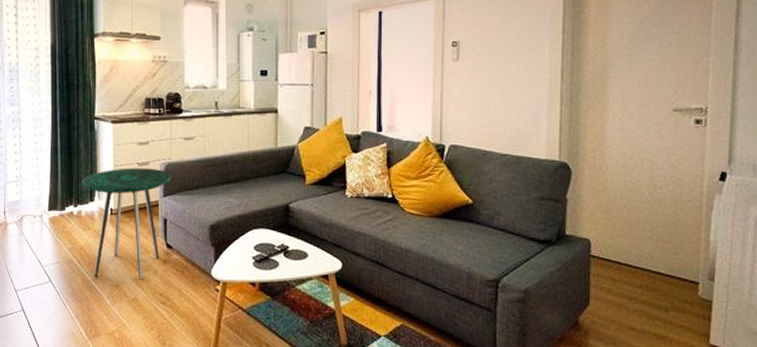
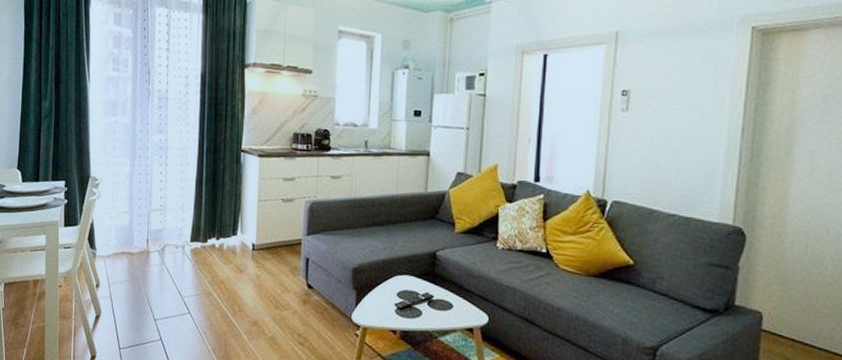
side table: present [81,168,172,280] -> none [225,203,317,318]

